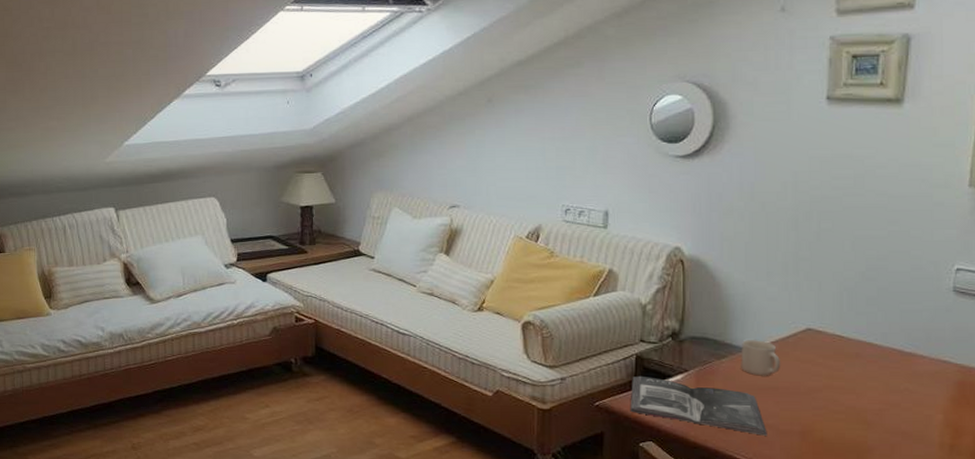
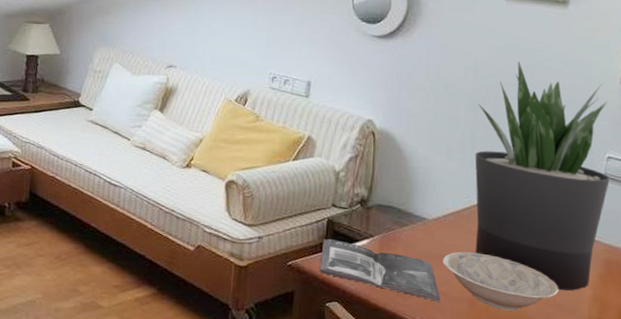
cup: present [741,340,781,376] -> none [420,210,456,246]
bowl: none [768,381,904,442] -> present [443,251,559,311]
planter: none [799,171,960,418] -> present [475,62,610,291]

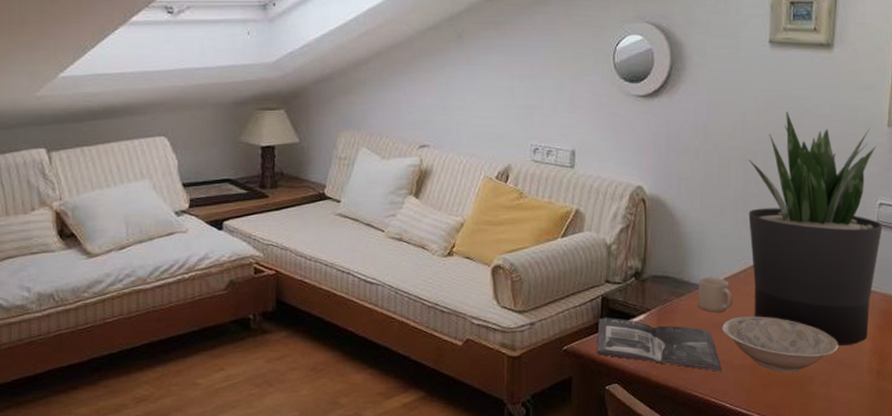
cup: none [420,210,456,246] -> present [698,277,734,312]

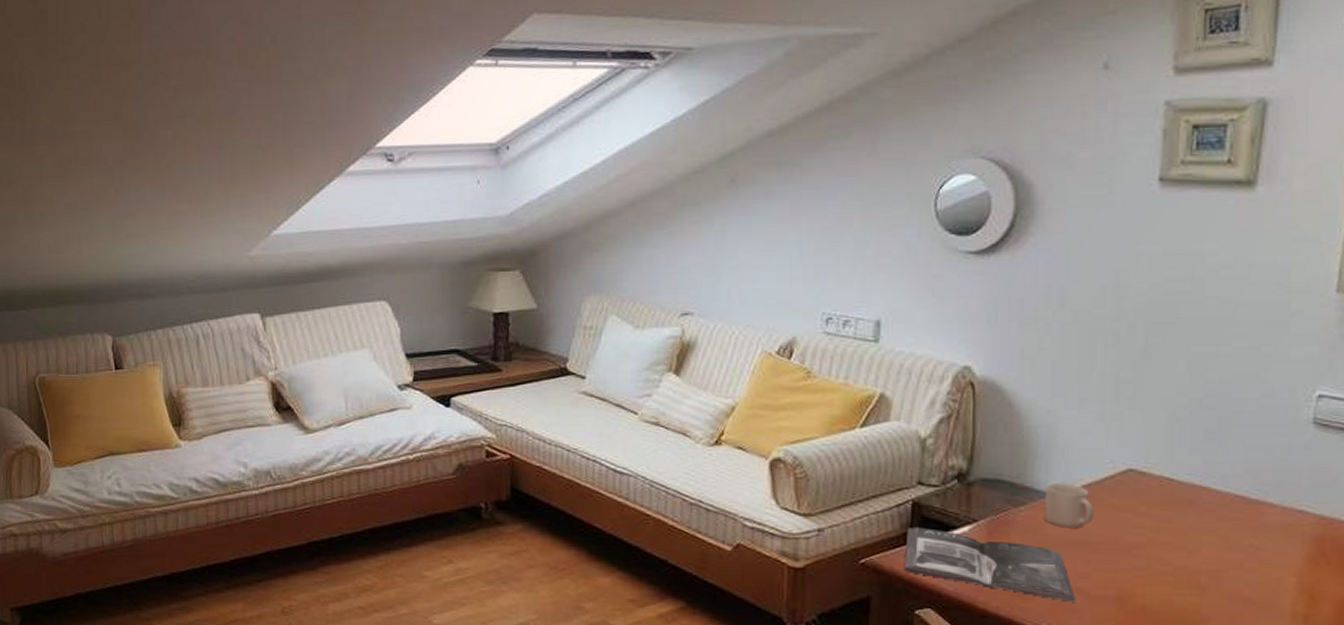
bowl: present [722,316,839,373] -> none [1077,535,1247,610]
planter: present [748,112,882,347] -> none [1119,272,1321,581]

